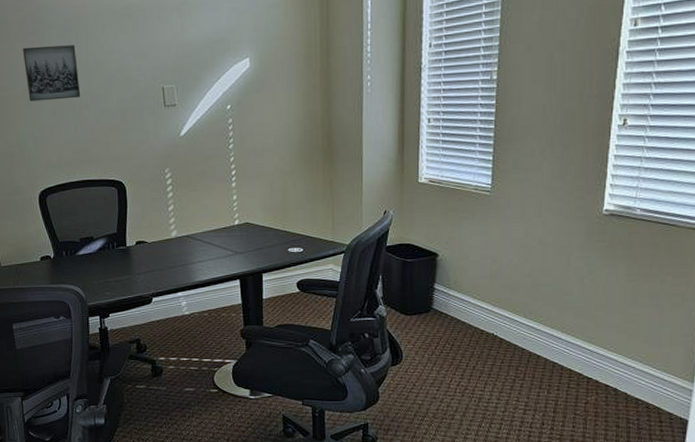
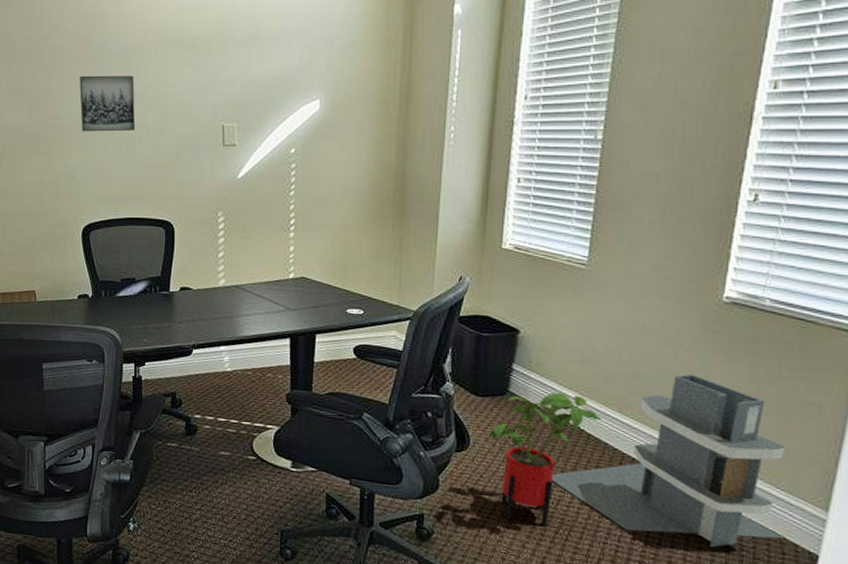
house plant: none [419,305,510,422] -> present [489,392,601,527]
architectural model: none [473,278,661,423] -> present [552,374,785,547]

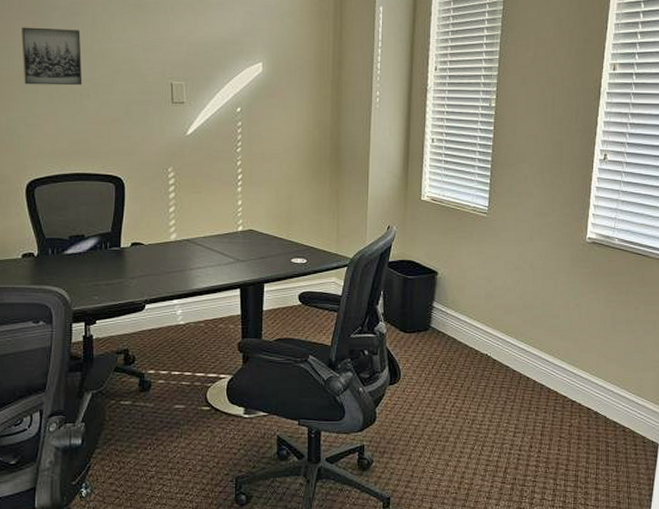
house plant: present [489,392,601,527] -> none [416,325,503,445]
architectural model: present [552,374,785,547] -> none [467,303,636,446]

